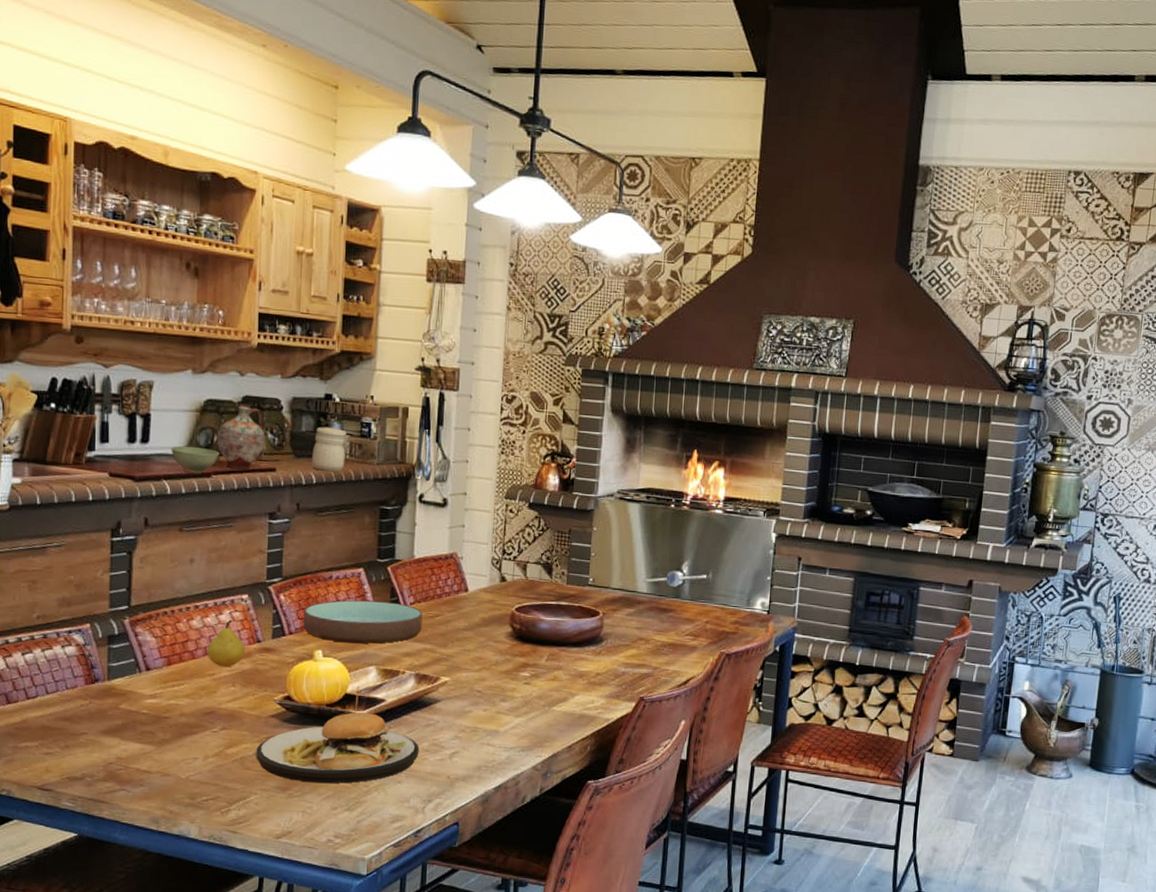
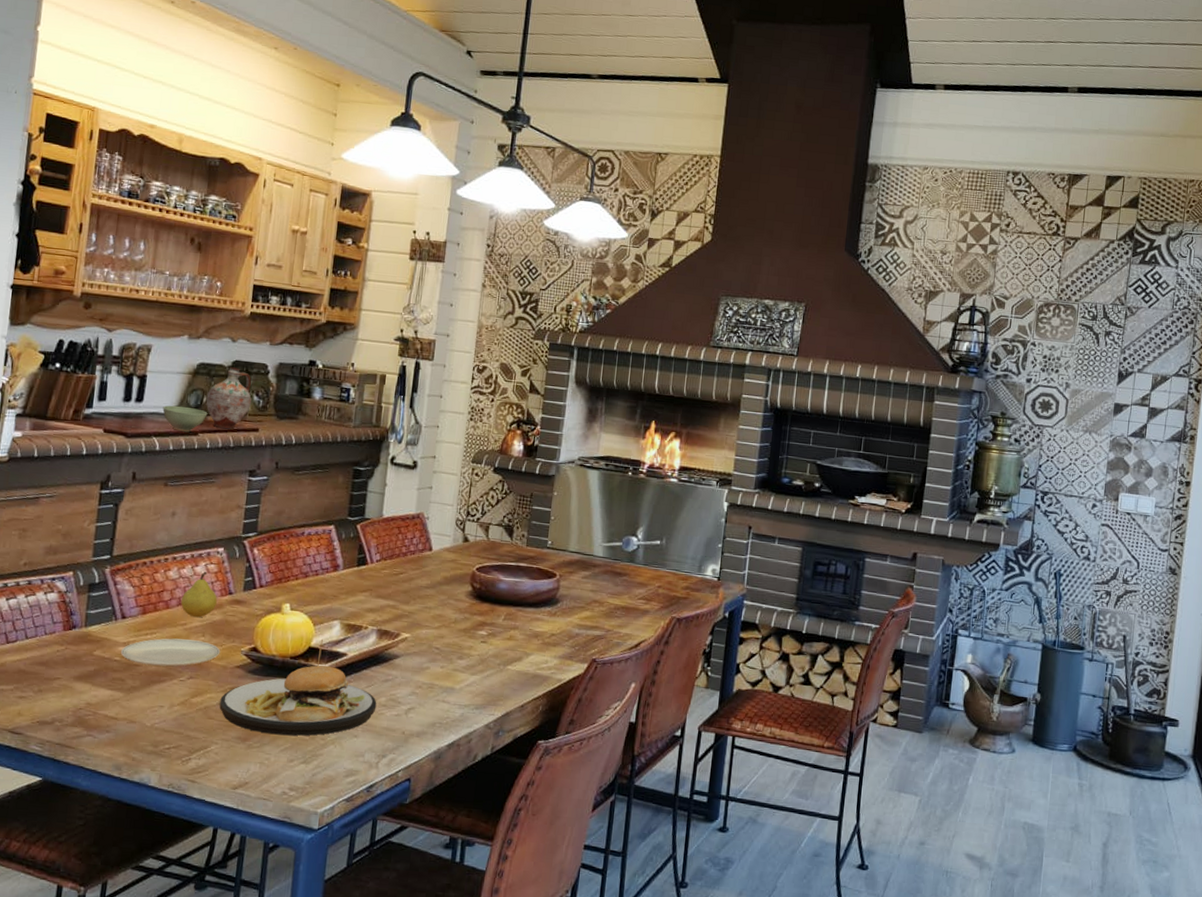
plate: none [147,689,253,718] -> present [120,638,221,667]
bowl: present [303,600,423,644] -> none [273,555,388,599]
jar: present [311,427,350,473] -> none [292,391,330,434]

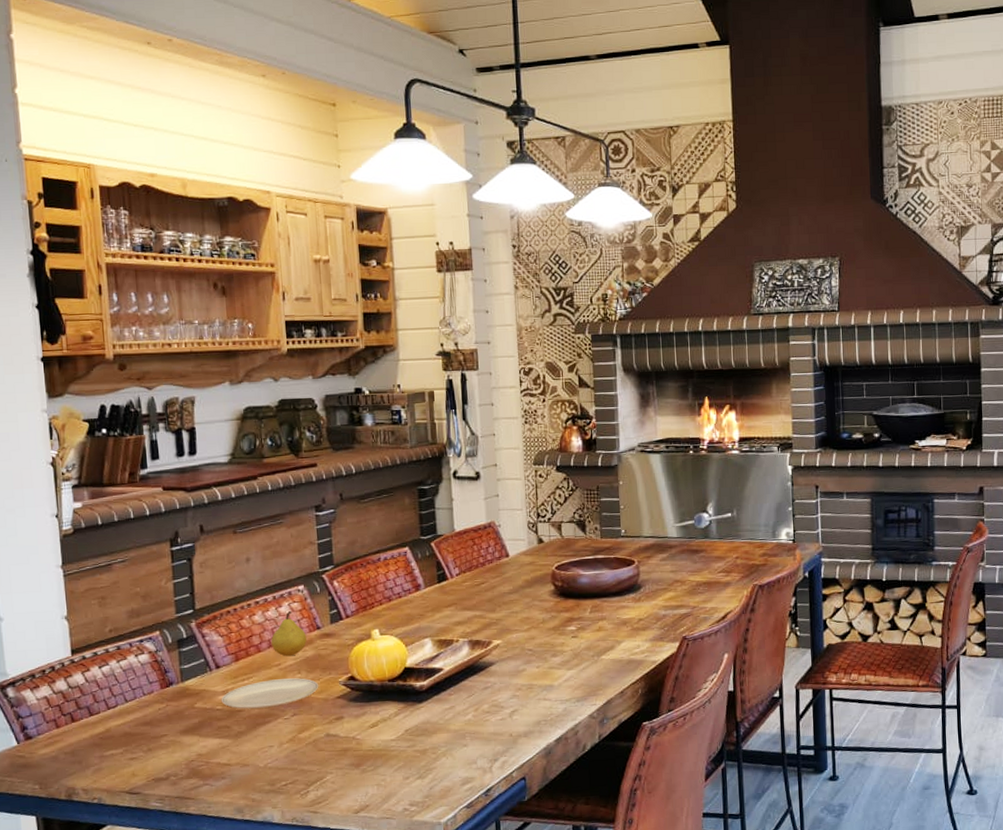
bowl: present [162,405,208,433] -> none [217,452,263,479]
ceramic jug: present [206,367,252,430] -> none [258,406,305,469]
plate: present [219,640,377,736] -> none [327,659,481,756]

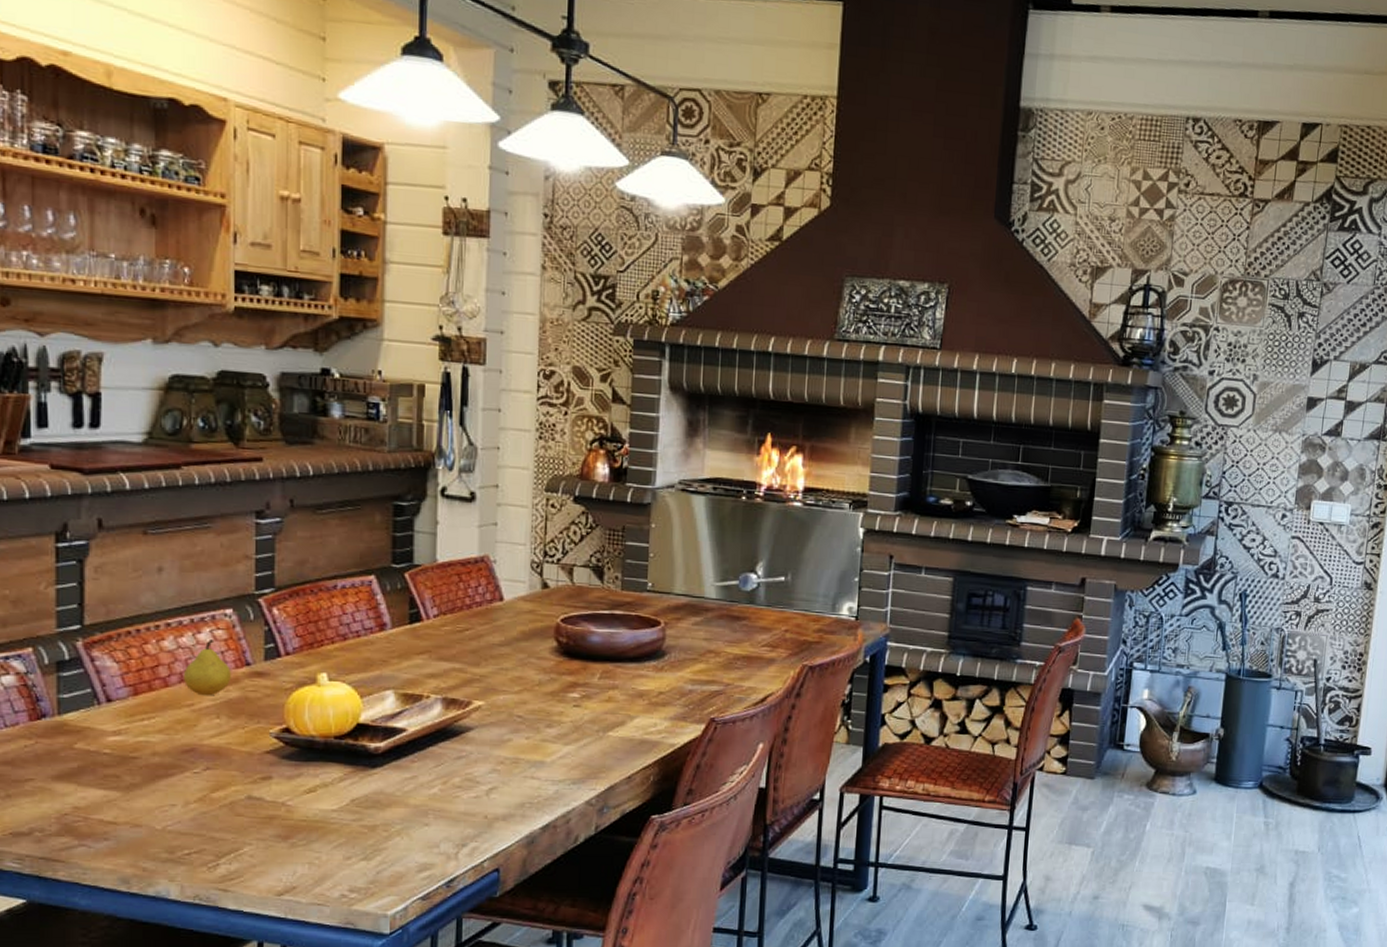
plate: present [221,678,319,709] -> none [110,722,243,757]

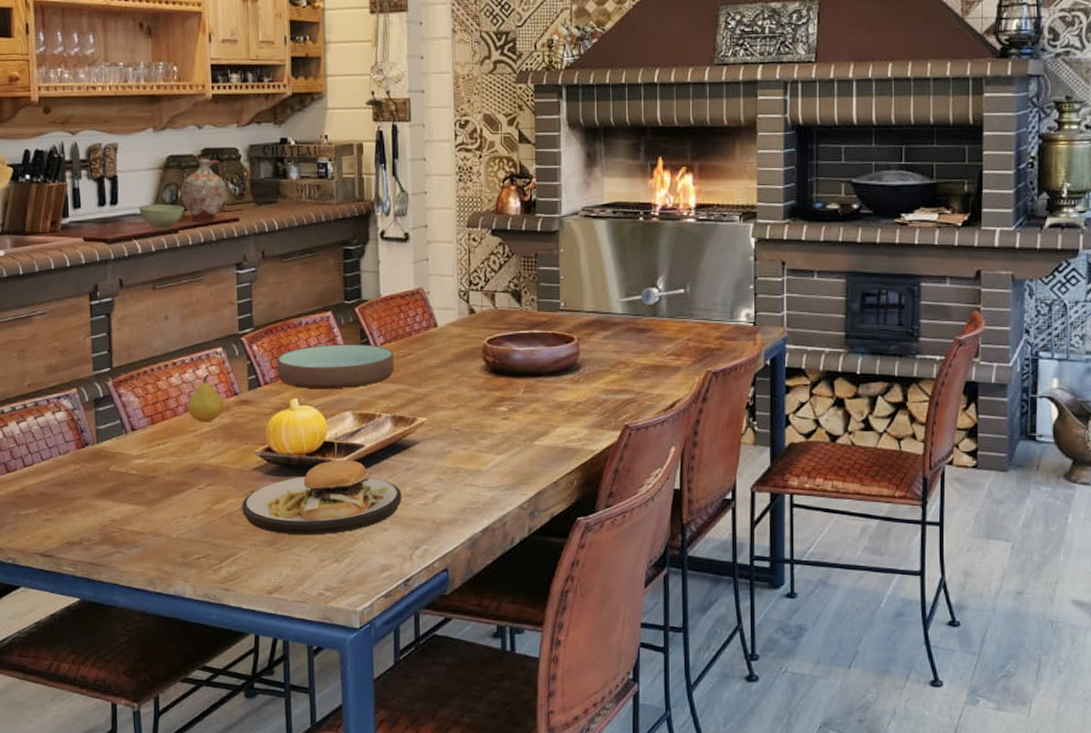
bowl: none [129,431,191,466] -> present [139,204,185,231]
ceramic jug: none [186,379,248,460] -> present [180,156,227,223]
plate: none [249,714,450,830] -> present [242,433,402,535]
bowl: none [302,612,449,664] -> present [276,344,394,389]

